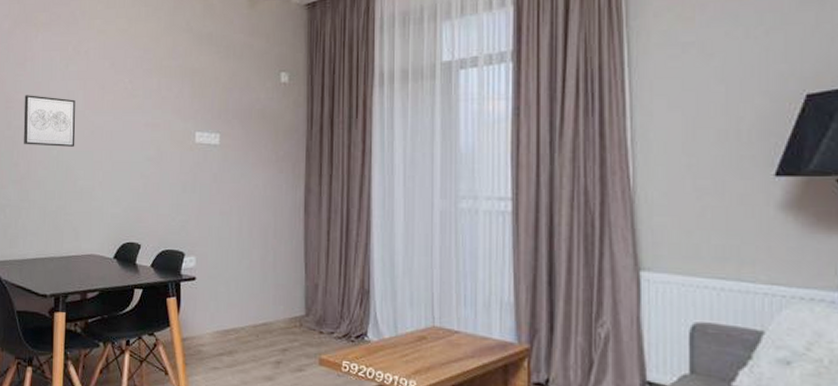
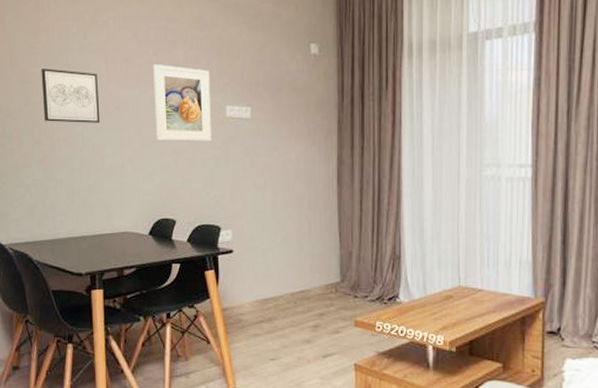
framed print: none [126,92,181,167] -> present [153,64,213,142]

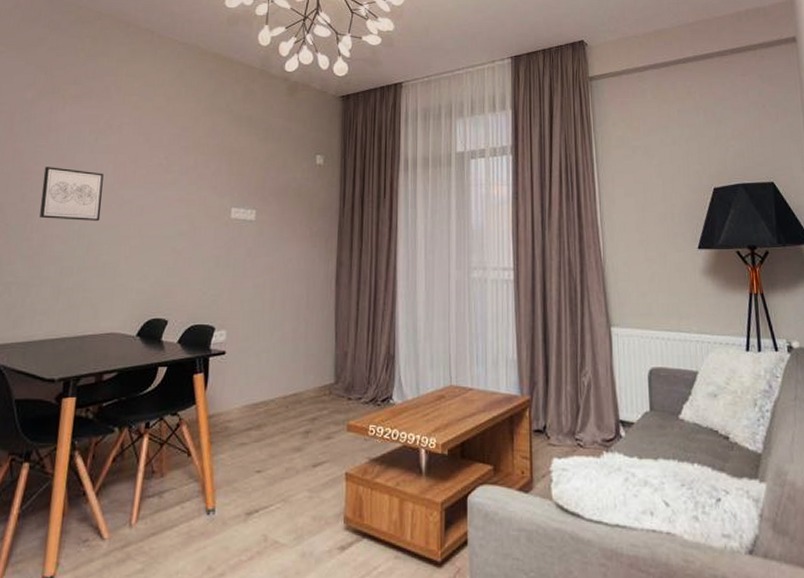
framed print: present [153,64,213,142] -> none [156,167,218,242]

